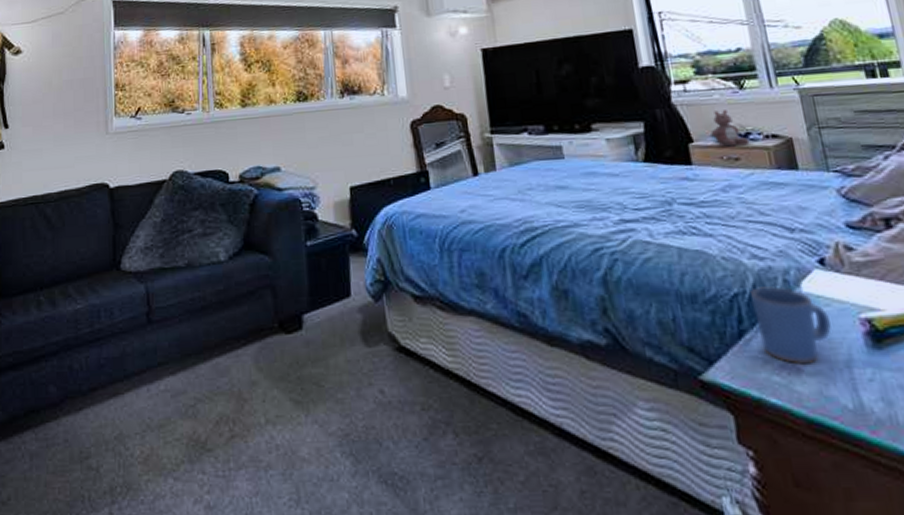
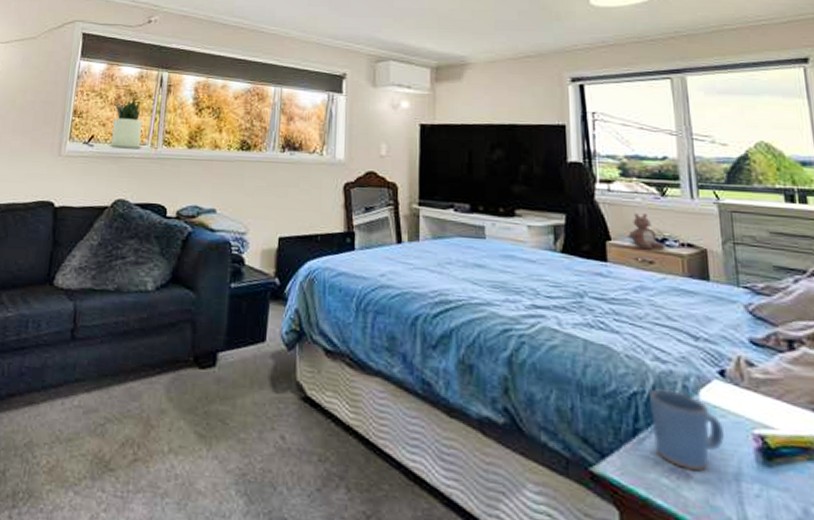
planter: none [157,62,195,118] -> present [109,98,143,149]

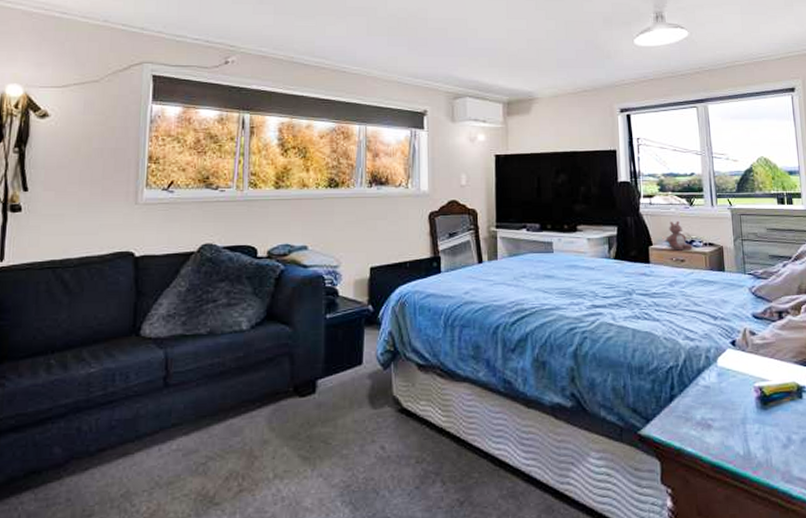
planter: present [109,98,143,149] -> none [191,141,228,193]
mug: present [649,389,724,470] -> none [681,361,735,422]

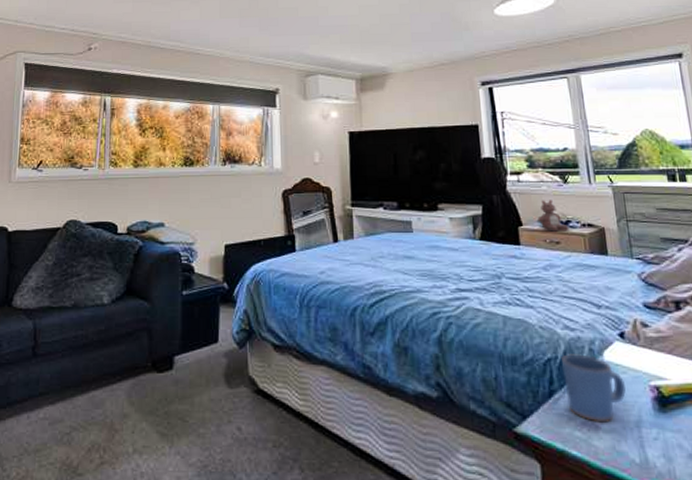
mug: none [681,361,735,422] -> present [561,354,626,423]

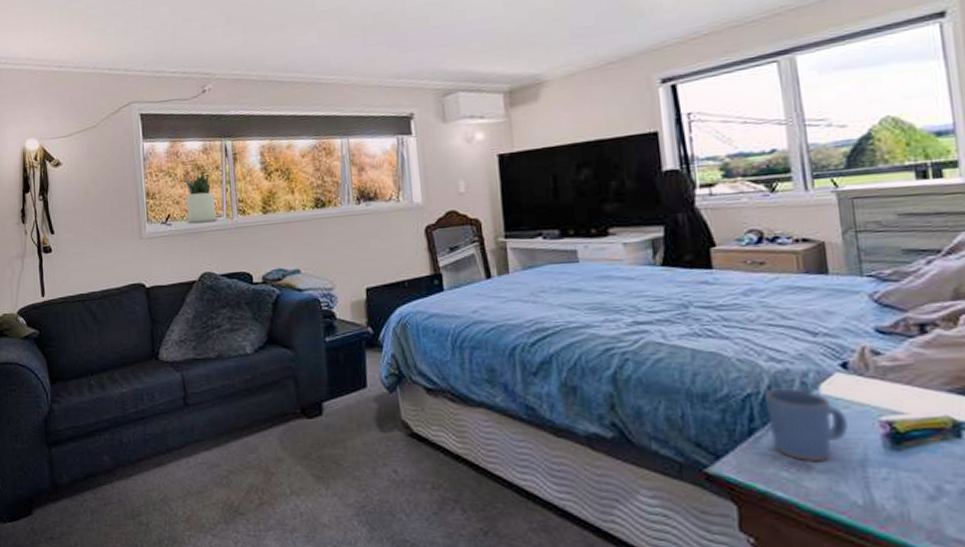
planter: none [57,123,91,172] -> present [184,171,220,224]
stuffed animal: present [537,200,569,232] -> none [735,214,777,251]

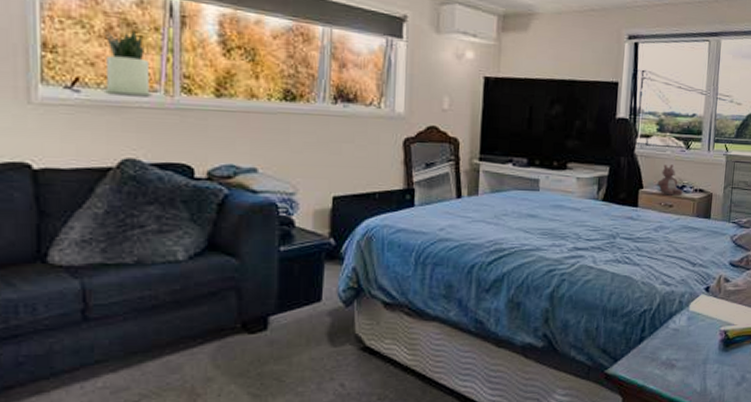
stuffed animal: none [735,214,777,251] -> present [657,164,683,196]
mug: present [764,388,848,462] -> none [653,306,702,362]

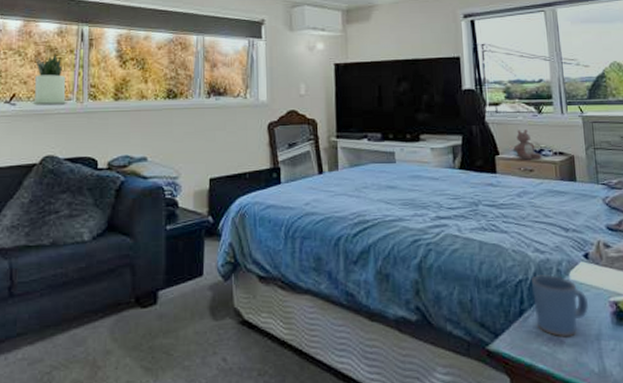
mug: none [653,306,702,362] -> present [531,274,588,337]

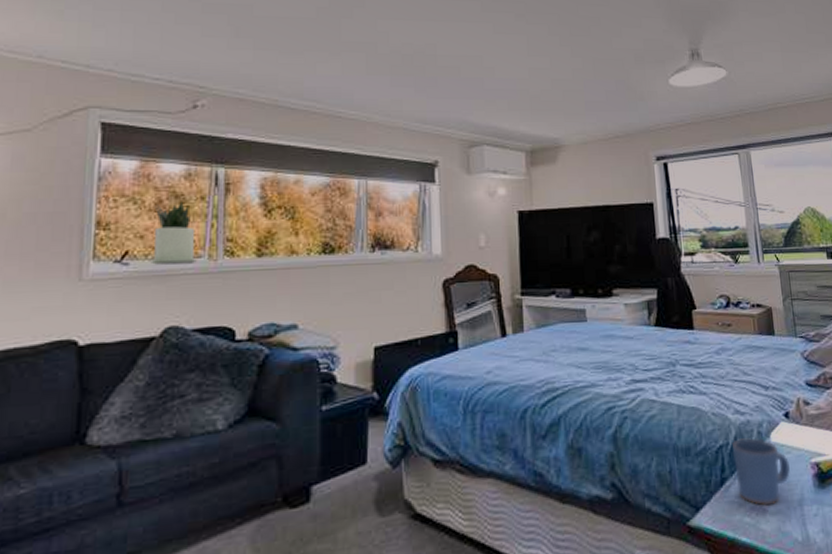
stuffed animal: present [513,130,542,160] -> none [710,281,740,314]

